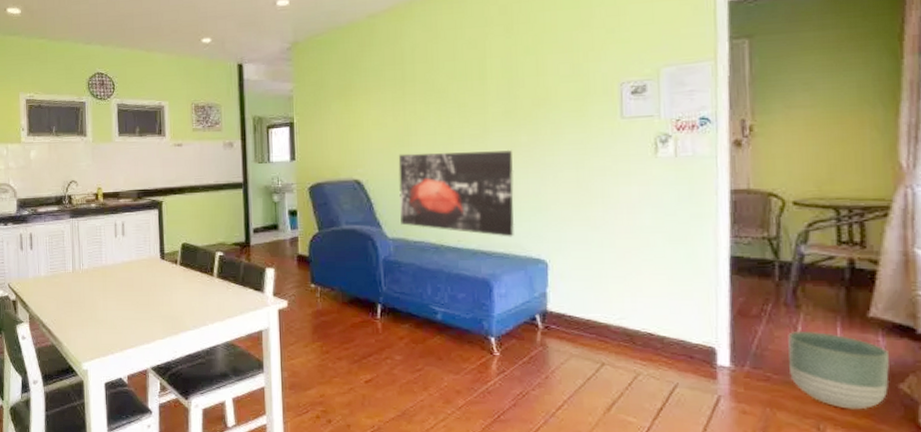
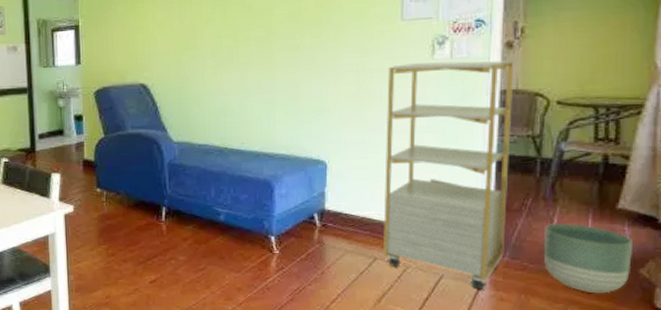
wall art: present [398,149,515,237] -> none [184,52,297,139]
shelving unit: none [609,159,745,401] -> present [383,61,514,290]

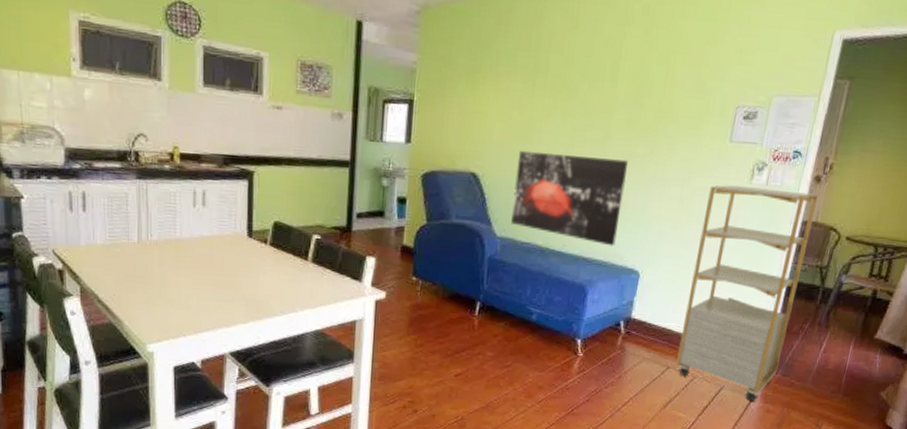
wall art: none [184,52,297,139] -> present [511,150,628,247]
planter: present [544,224,632,294] -> none [808,347,880,411]

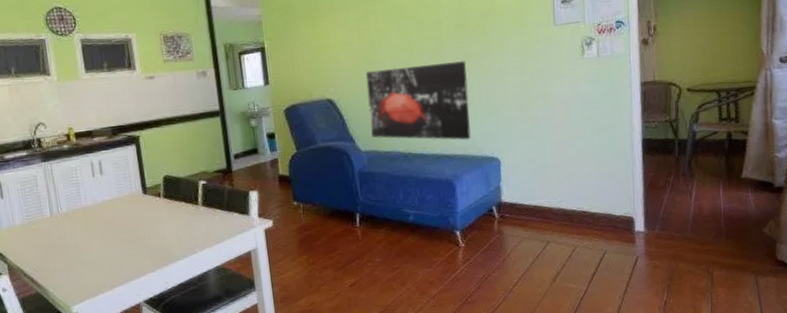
shelving unit: present [676,185,819,402] -> none [546,56,655,260]

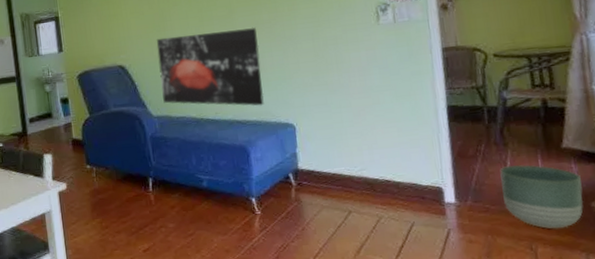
planter: none [686,194,756,254] -> present [500,165,583,229]

